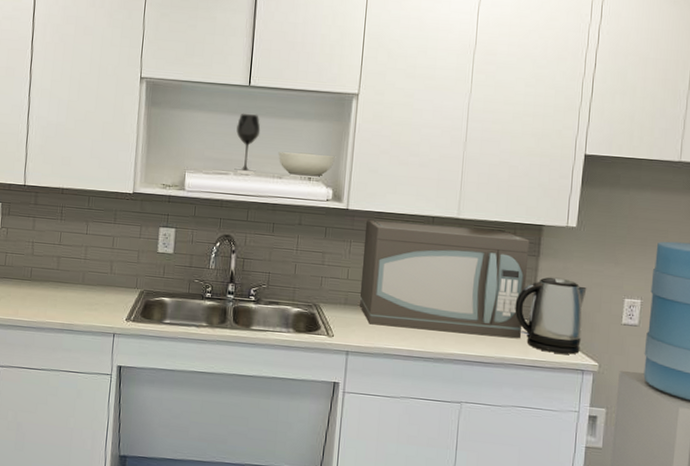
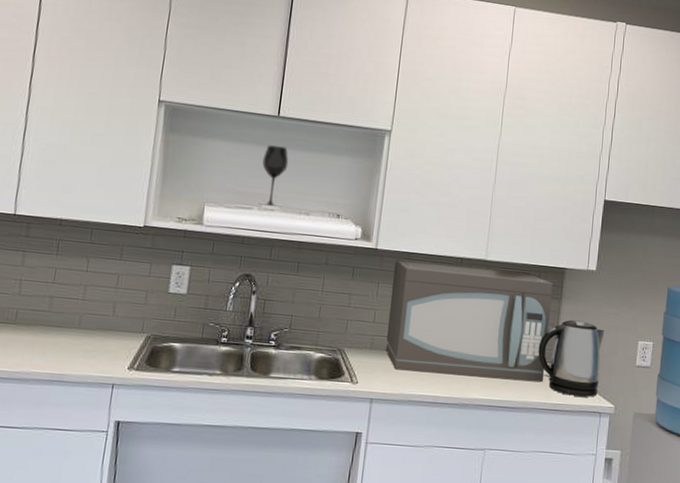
bowl: present [278,152,335,177] -> none [306,187,365,215]

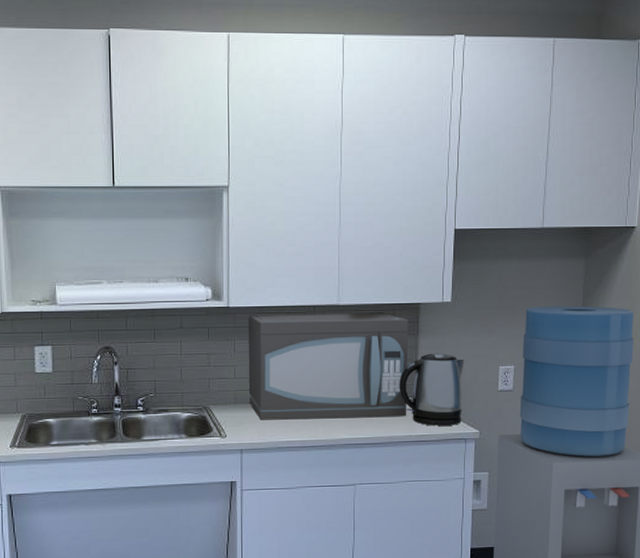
wineglass: present [258,145,289,208] -> none [105,217,131,279]

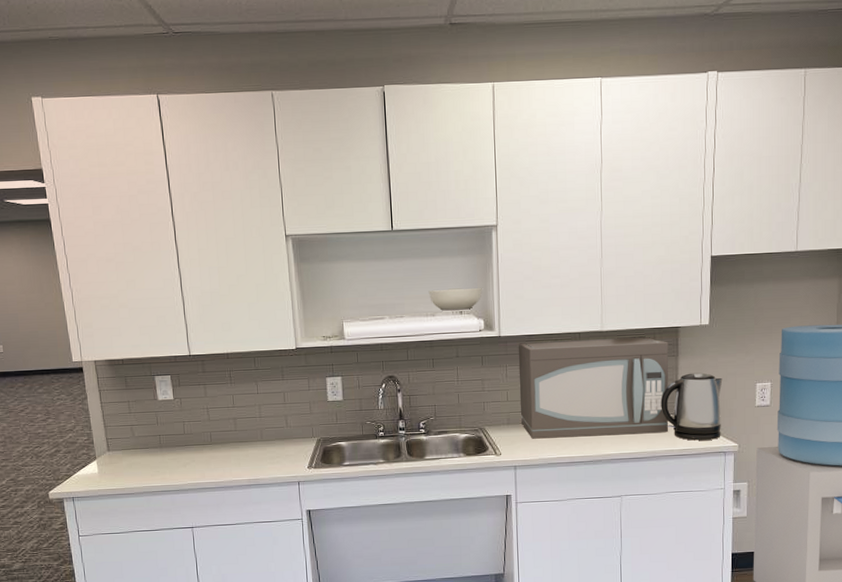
bowl: none [151,254,211,277] -> present [428,288,482,311]

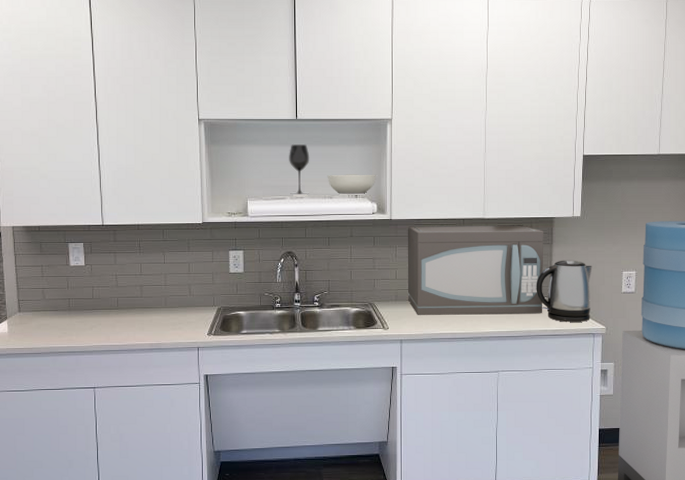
wineglass: none [385,258,410,314] -> present [289,144,310,195]

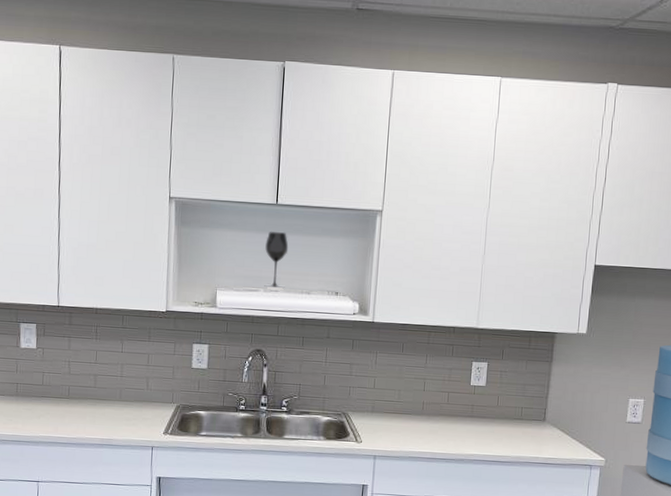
bowl: present [327,175,376,194] -> none [306,268,361,292]
microwave: present [408,226,544,315] -> none [386,331,544,439]
kettle: present [536,260,592,322] -> none [529,380,595,452]

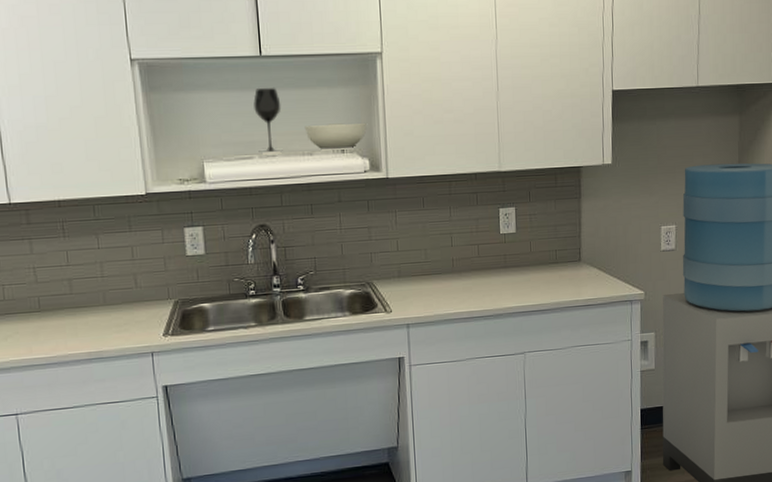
bowl: none [306,268,361,292] -> present [304,123,367,149]

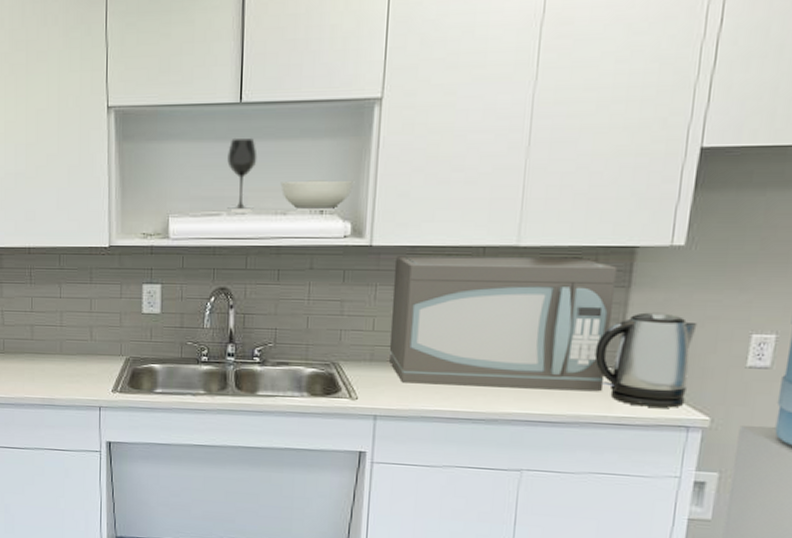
microwave: none [409,178,573,293] -> present [389,256,618,392]
kettle: none [563,215,627,289] -> present [594,312,698,408]

